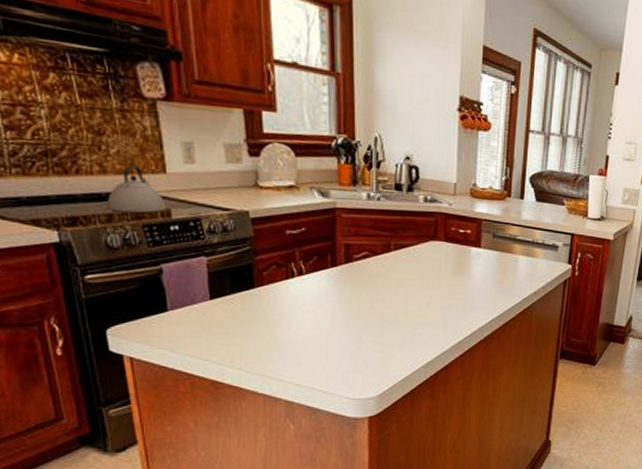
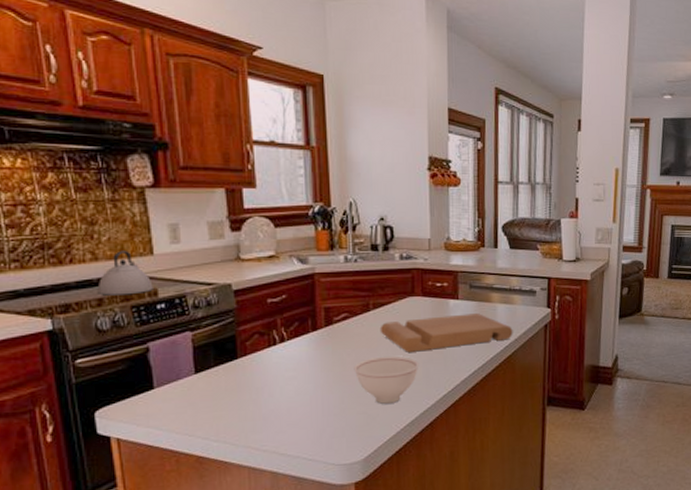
bowl: none [372,297,438,344] -> present [354,355,420,404]
cutting board: none [400,262,533,297] -> present [380,313,513,352]

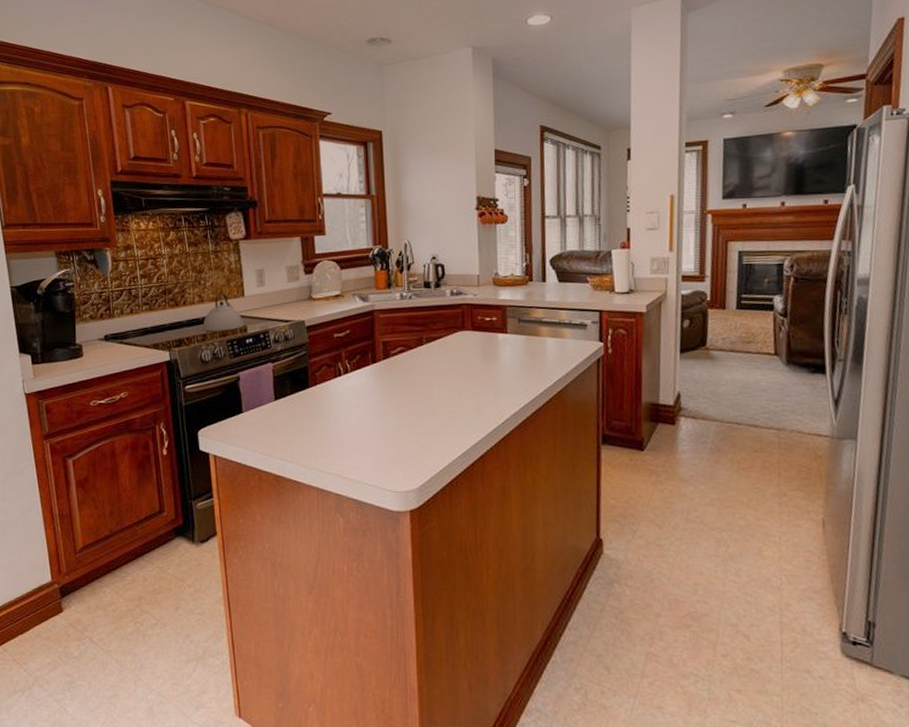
bowl: present [354,355,420,404] -> none [409,388,470,435]
cutting board: present [380,313,513,352] -> none [432,347,564,385]

